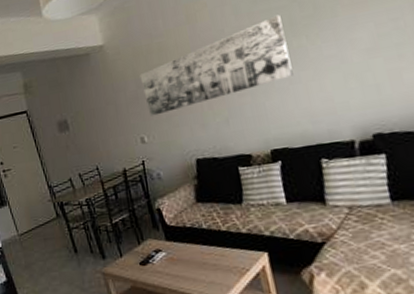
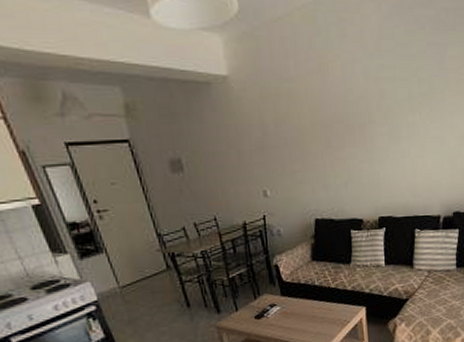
wall art: present [139,14,294,116] -> none [266,86,405,169]

